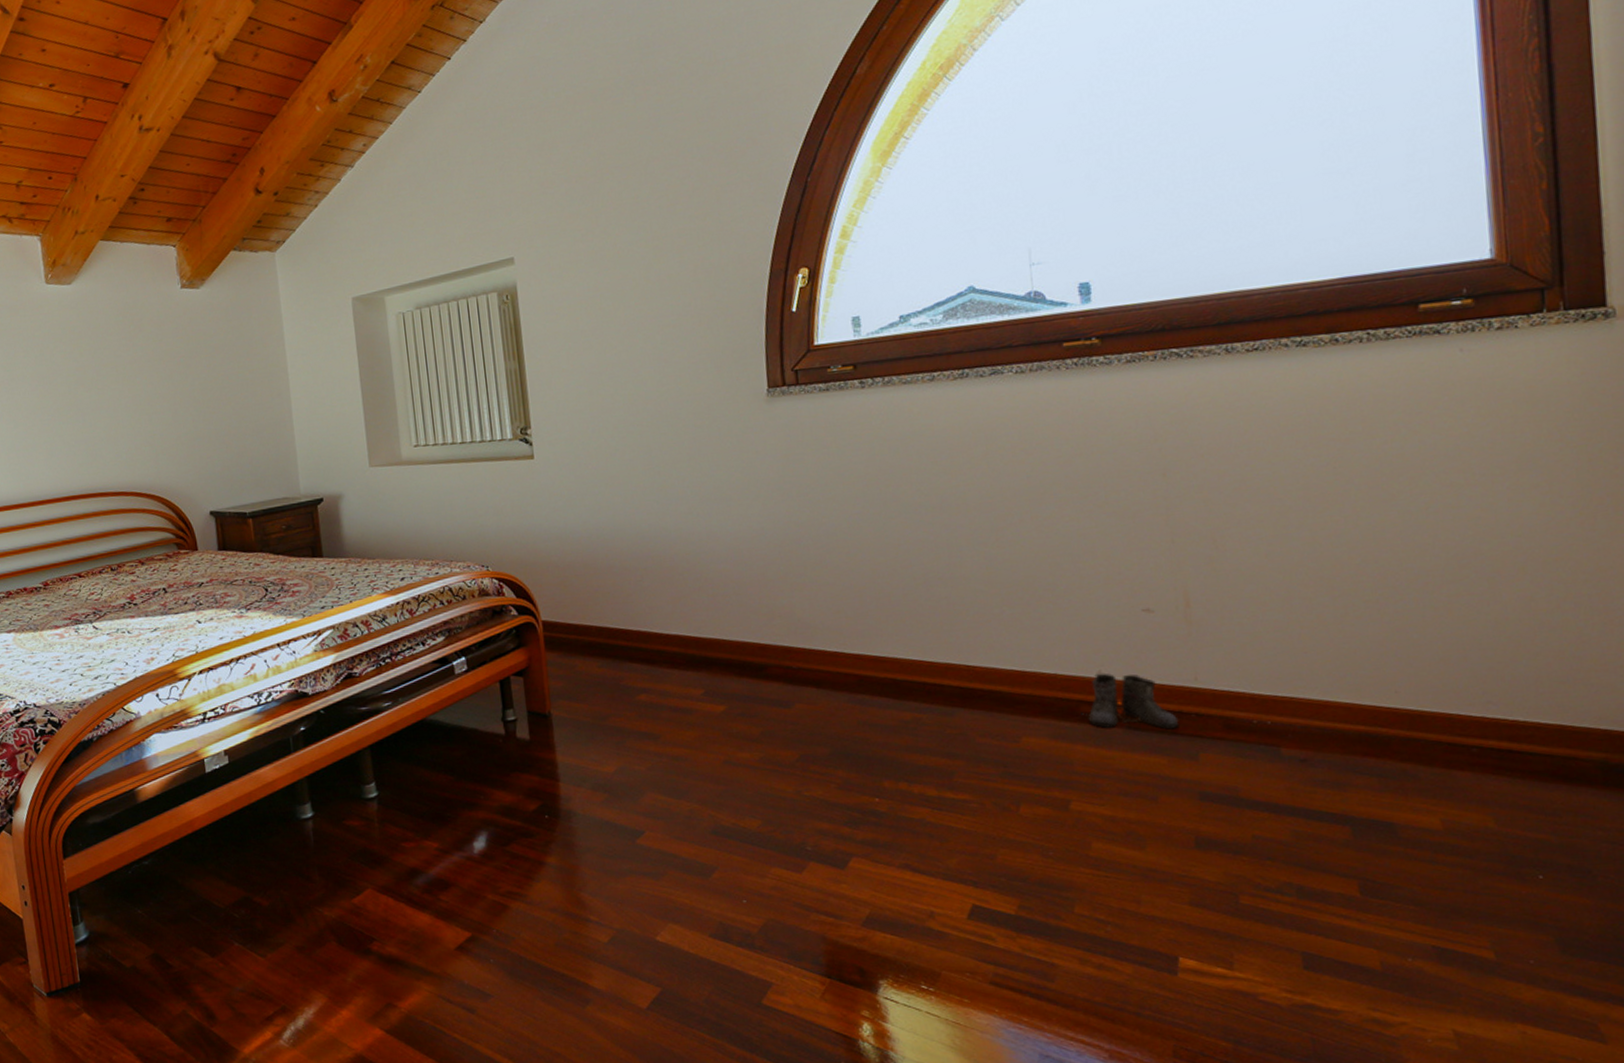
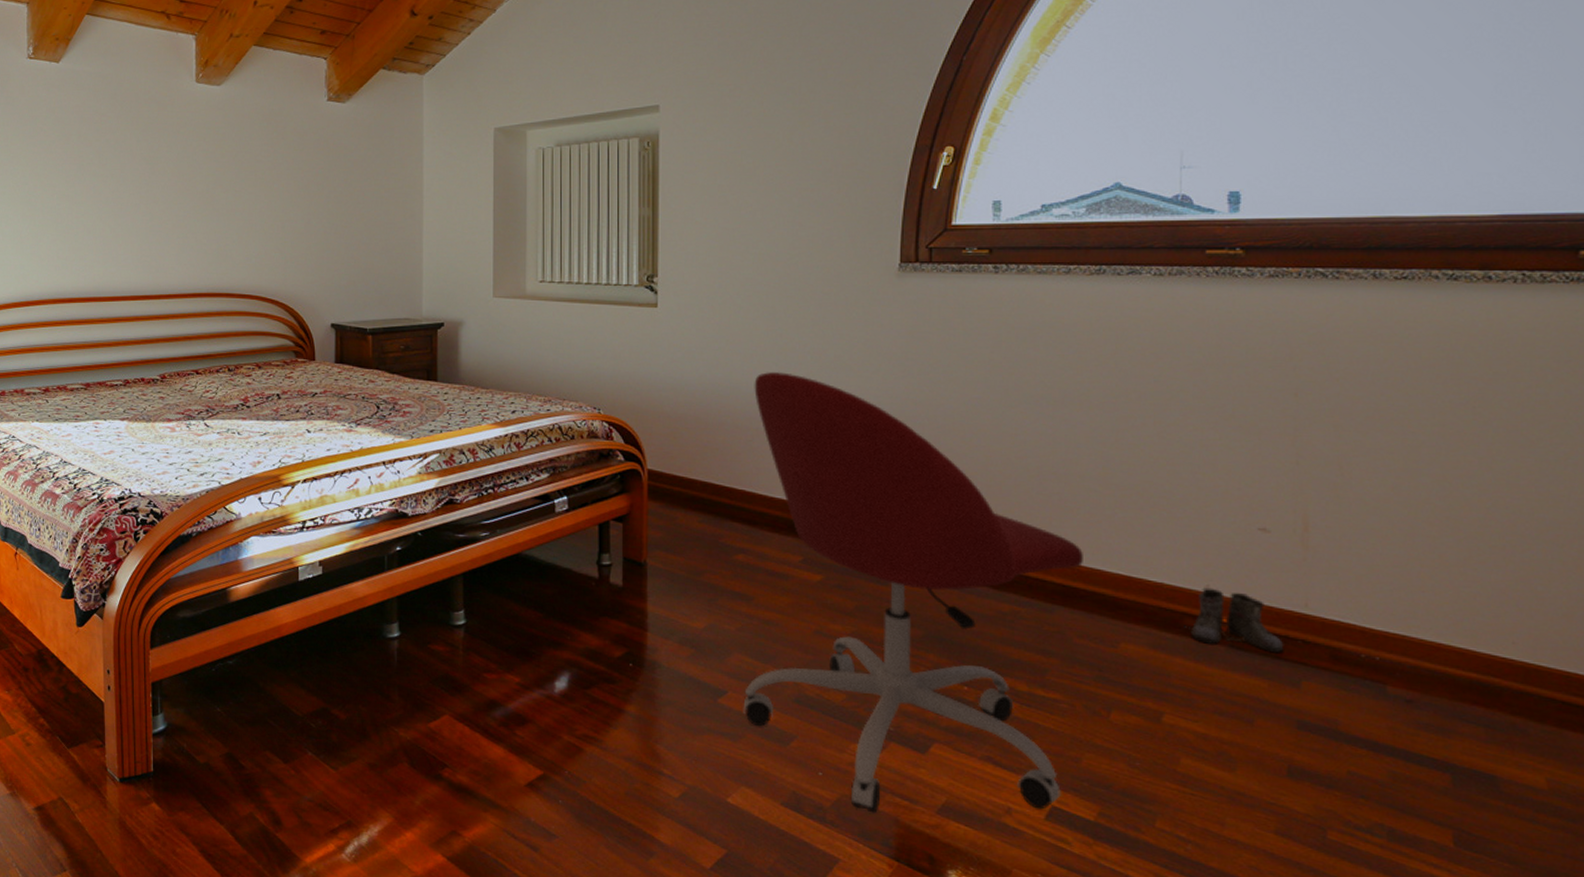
office chair: none [637,508,980,934] -> present [743,371,1083,814]

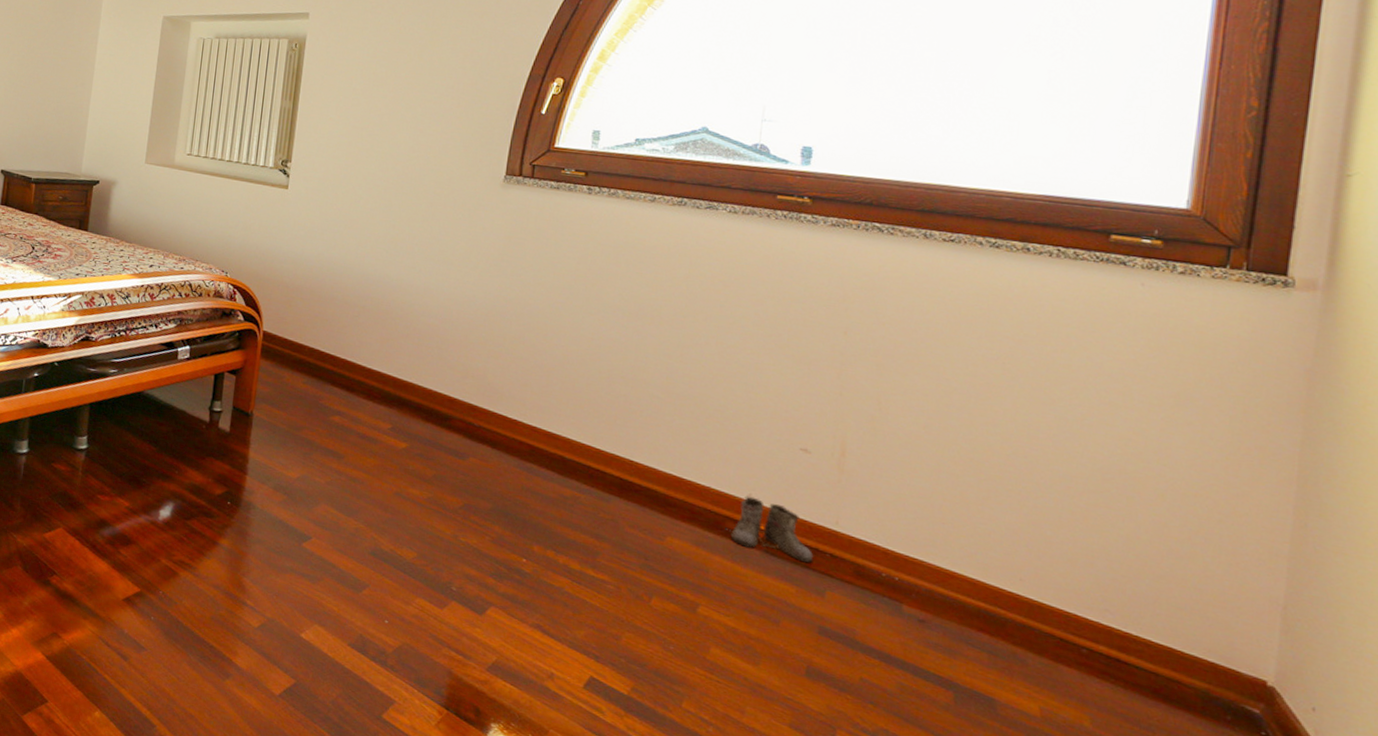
office chair: present [743,371,1083,814] -> none [323,257,642,679]

